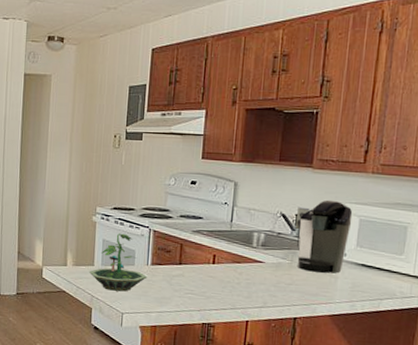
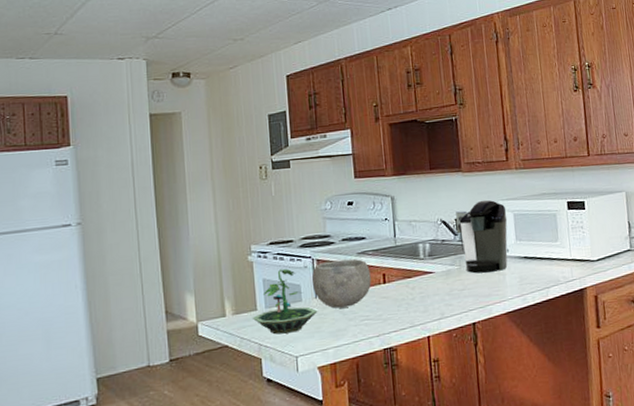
bowl: none [145,233,202,279] -> present [311,259,372,309]

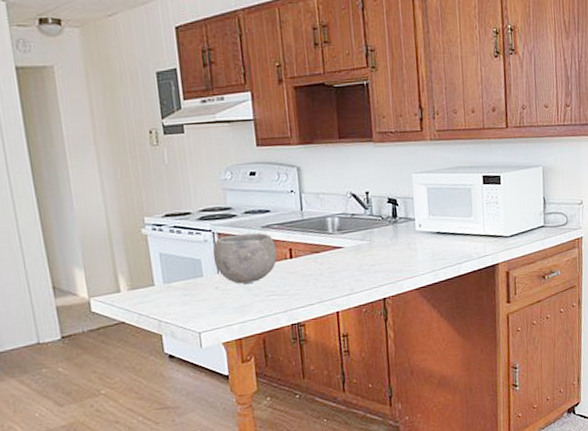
terrarium: present [252,268,318,335] -> none [149,242,221,311]
coffee maker: present [456,200,508,274] -> none [366,172,421,249]

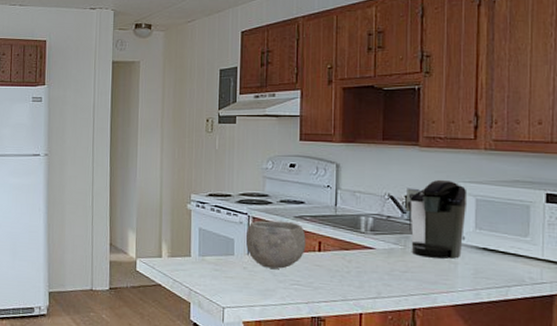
coffee maker: none [366,172,421,249] -> present [405,179,468,259]

